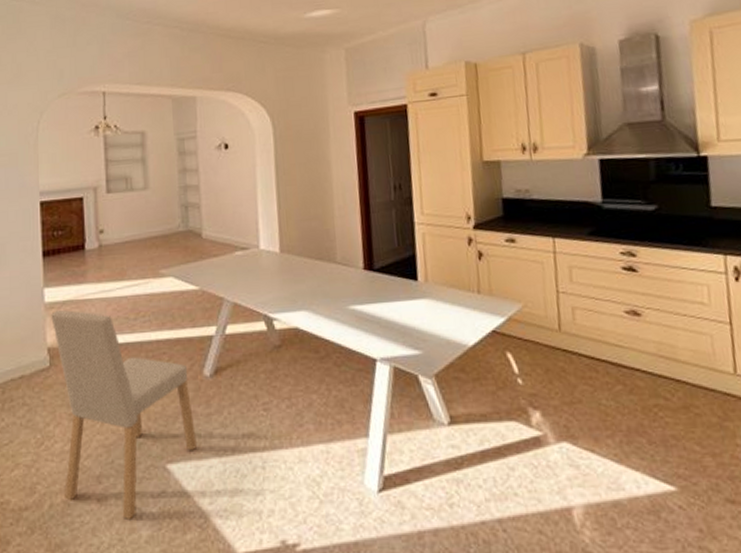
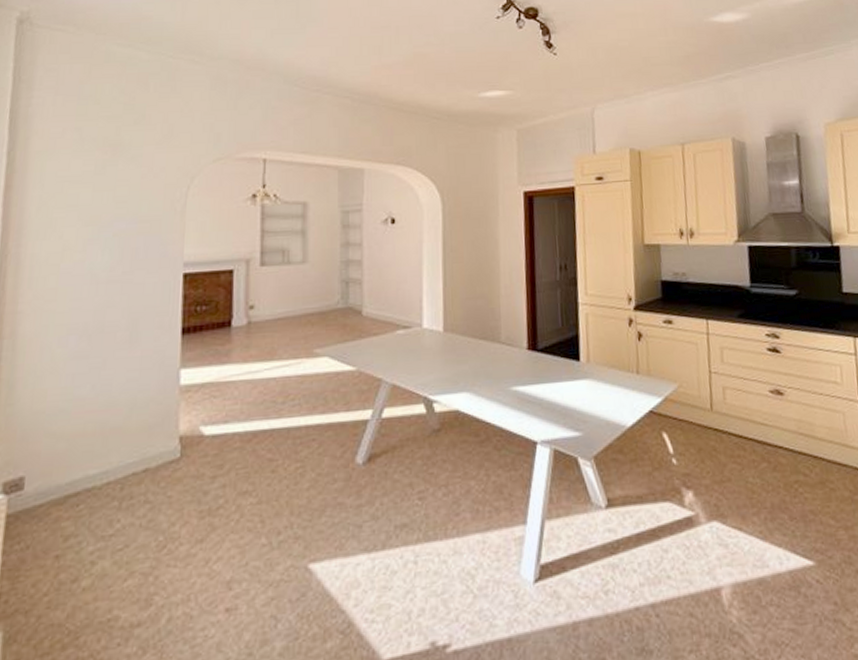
dining chair: present [51,310,198,521] -> none [185,394,345,631]

